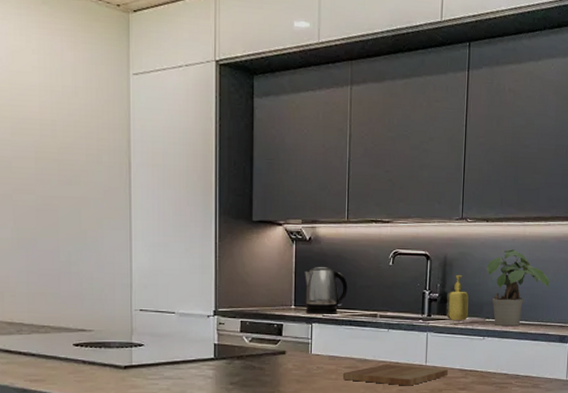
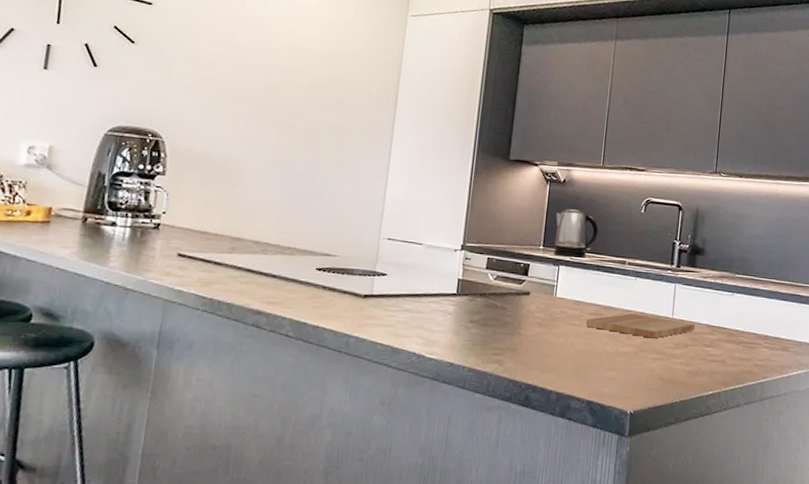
soap dispenser: present [446,275,469,320] -> none [696,228,719,274]
potted plant: present [486,249,550,326] -> none [738,206,802,284]

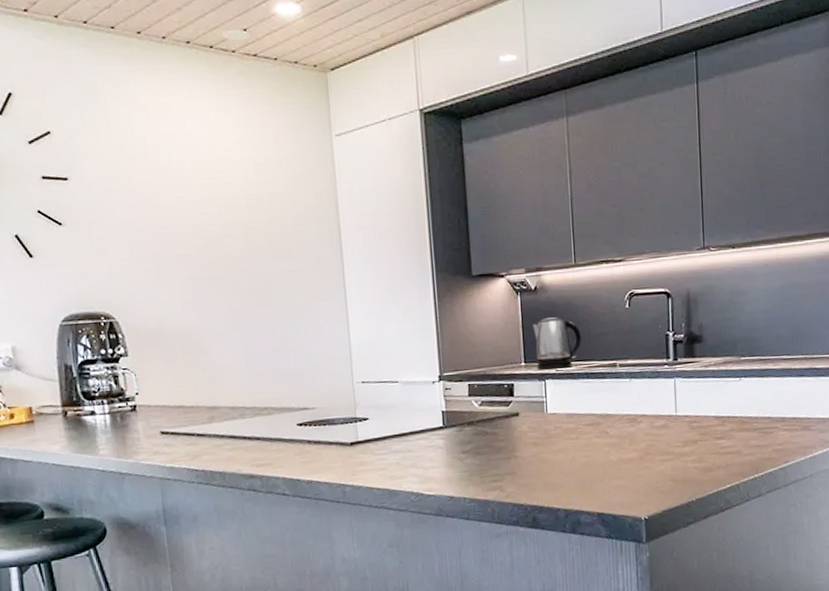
cutting board: present [585,313,695,339] -> none [583,416,702,440]

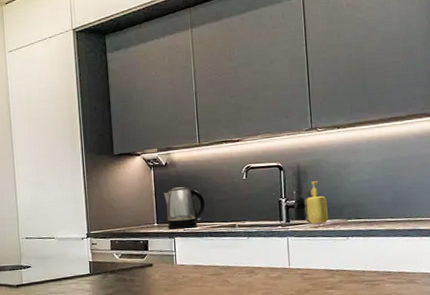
soap dispenser: none [693,311,721,363] -> present [303,181,329,224]

